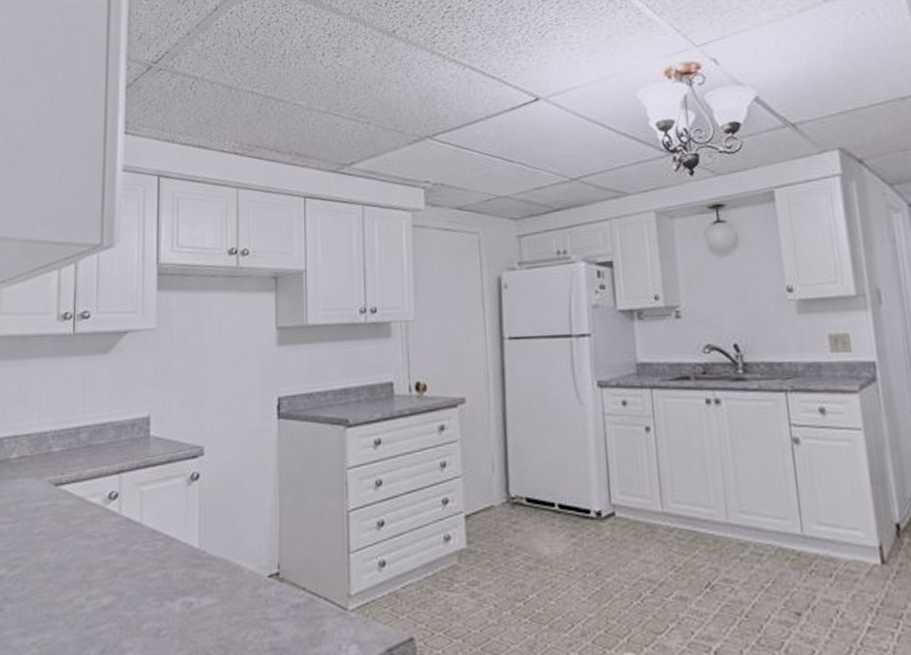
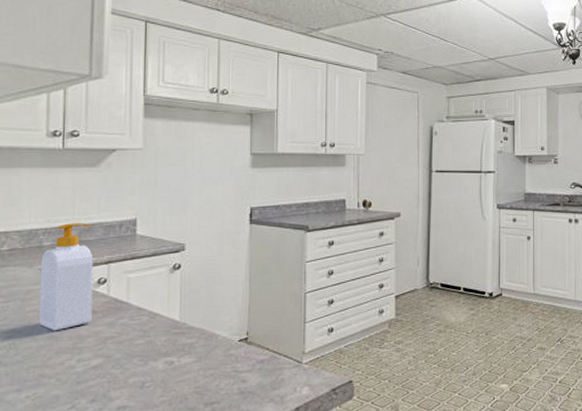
soap bottle: none [47,423,104,560] -> present [39,223,93,331]

